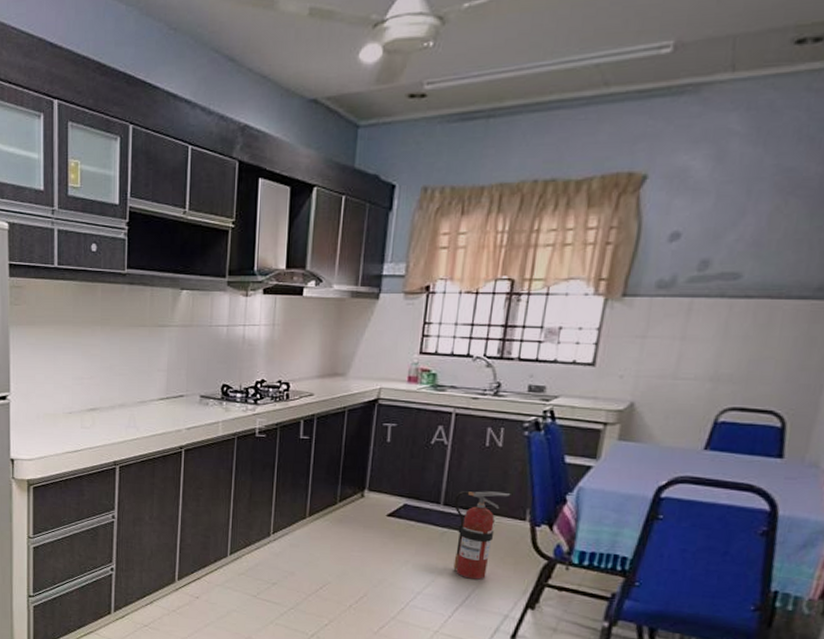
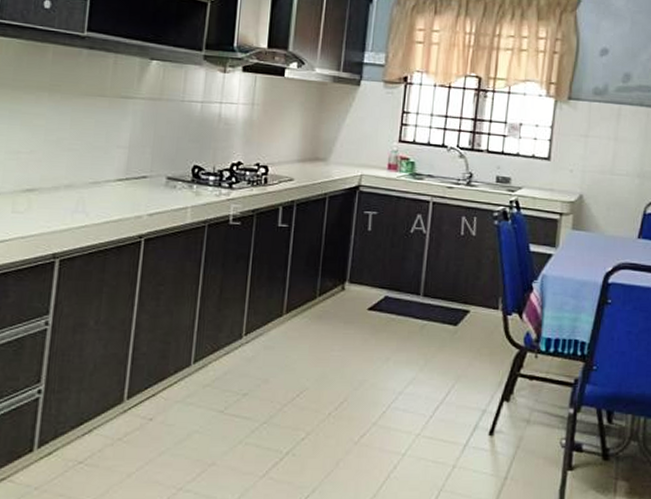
fire extinguisher: present [453,491,511,580] -> none [433,280,485,374]

